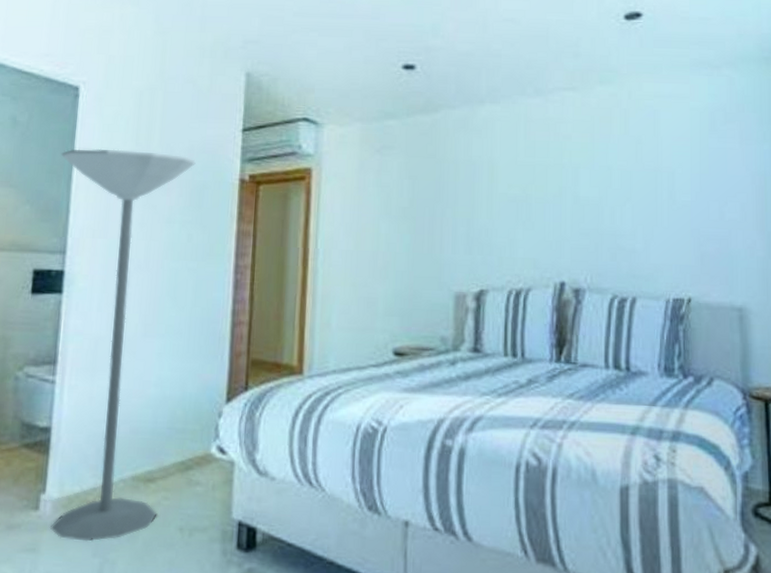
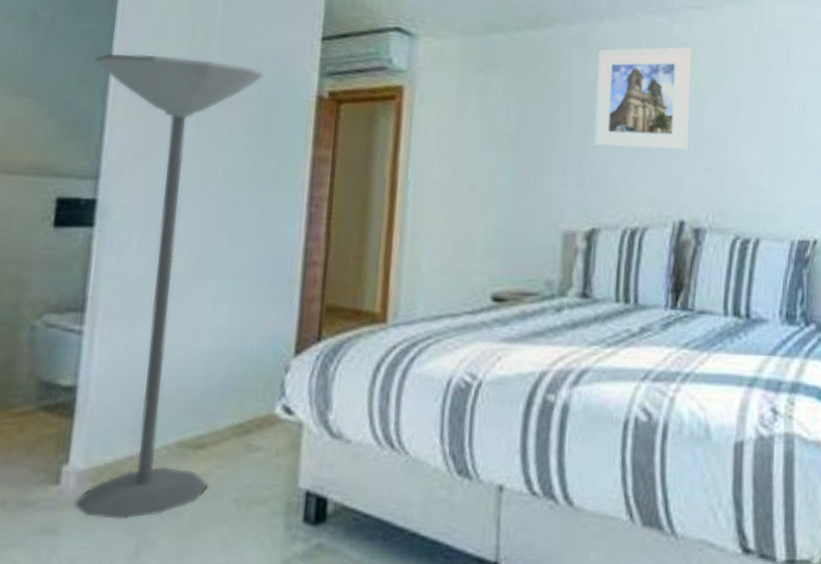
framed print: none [480,125,566,218] -> present [594,47,692,151]

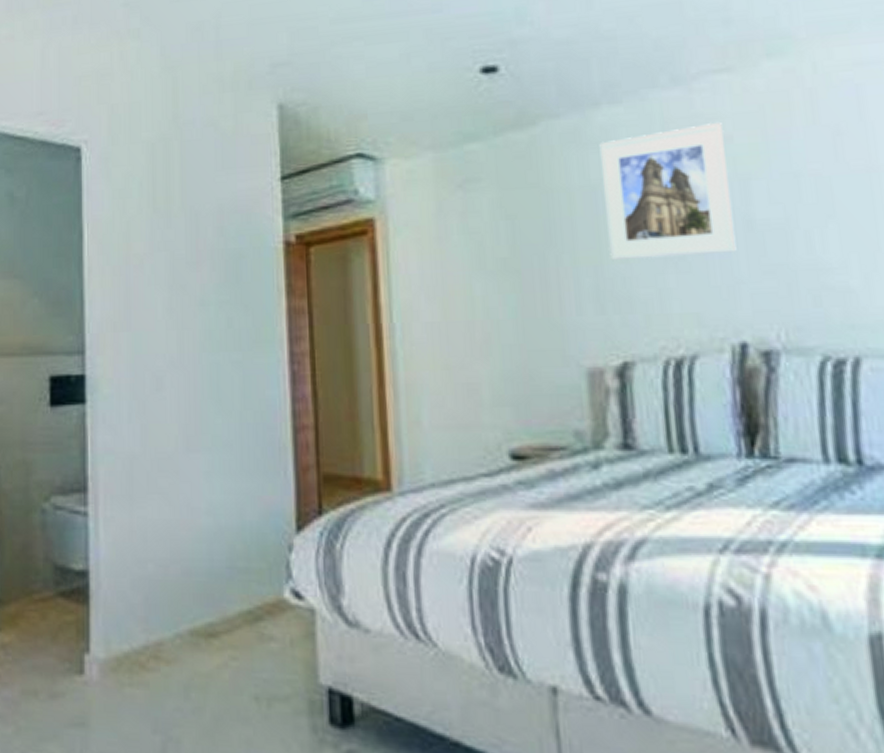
floor lamp: present [73,53,264,520] -> none [67,218,227,715]

